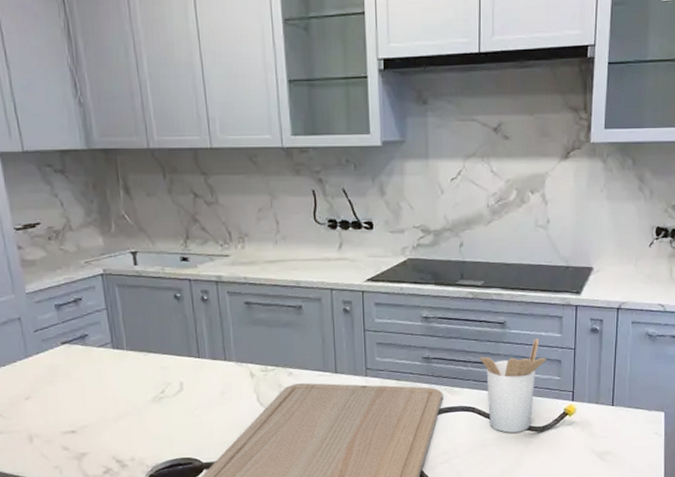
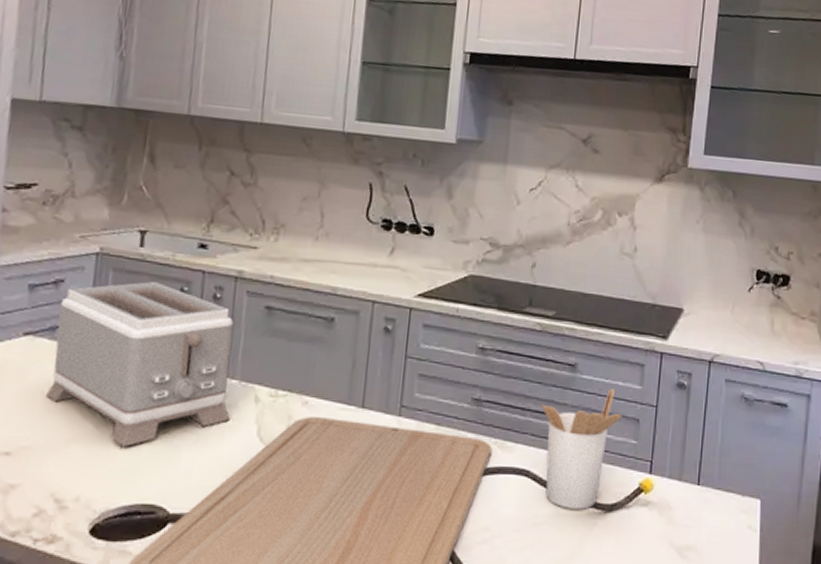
toaster: none [83,292,234,419] -> present [46,282,234,447]

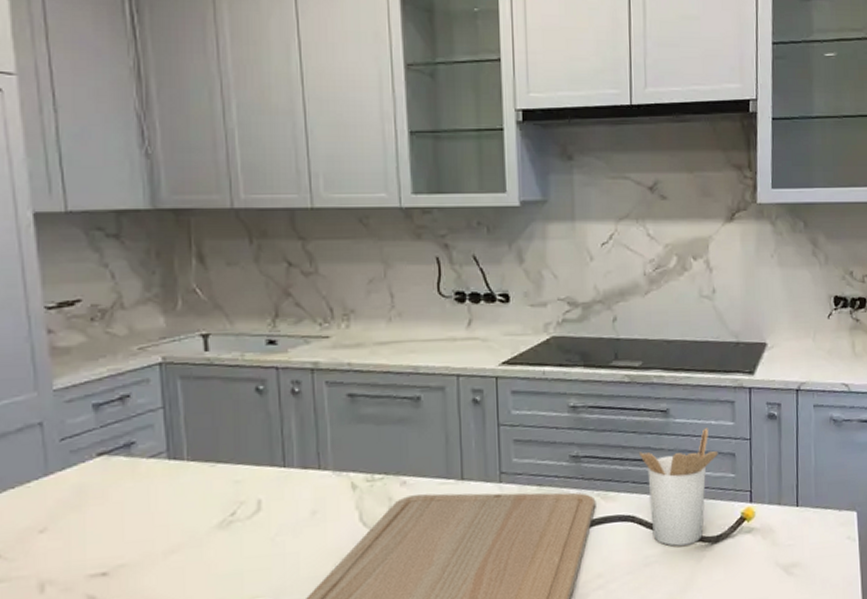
toaster: present [46,282,234,447] -> none [130,385,330,551]

